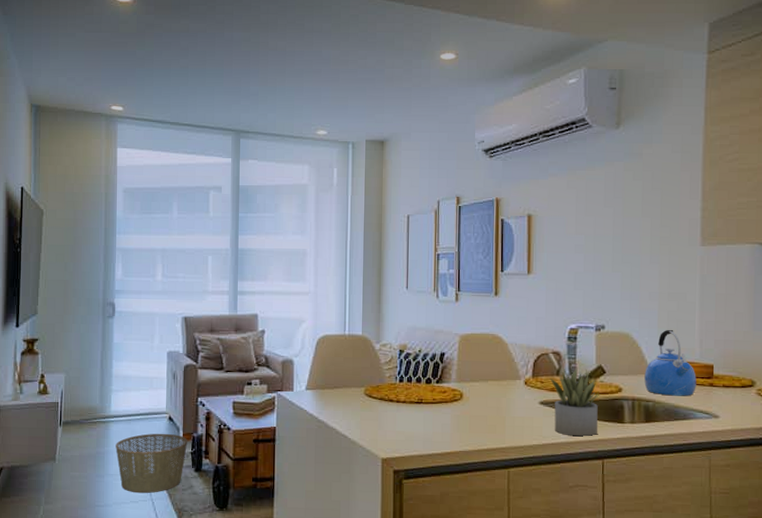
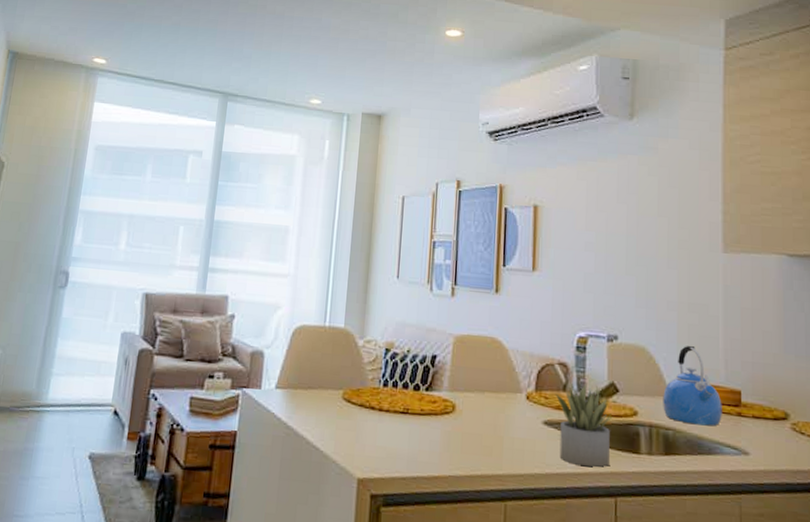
basket: present [115,433,188,493] -> none [46,429,133,504]

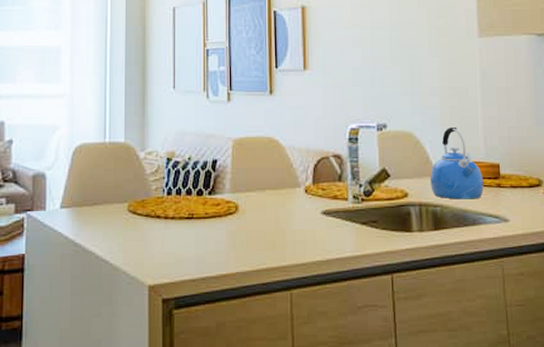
succulent plant: present [555,382,613,468] -> none [331,171,386,249]

